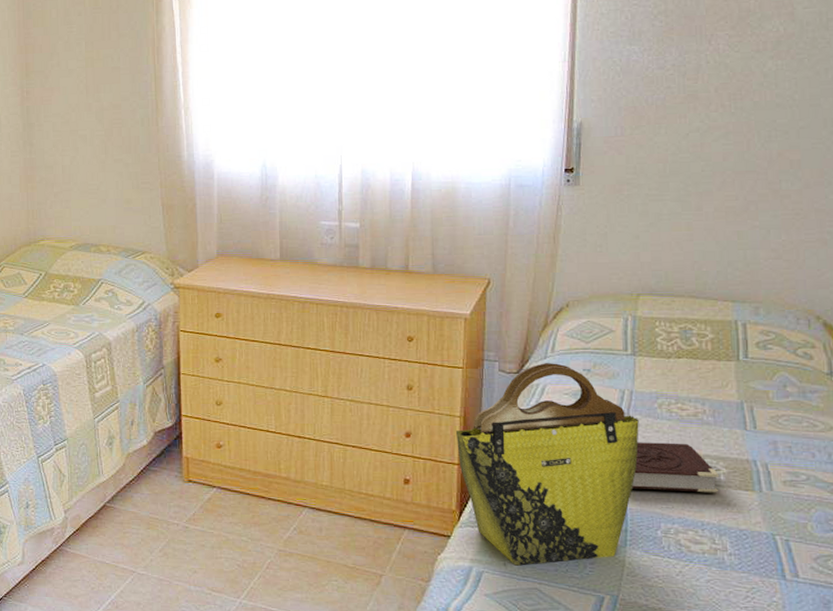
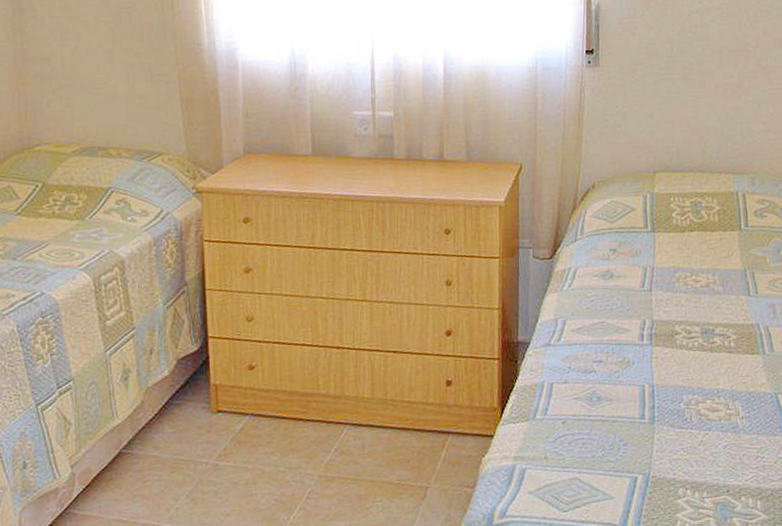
tote bag: present [456,363,639,566] -> none [495,245,661,458]
book: present [631,442,720,493] -> none [656,314,731,365]

